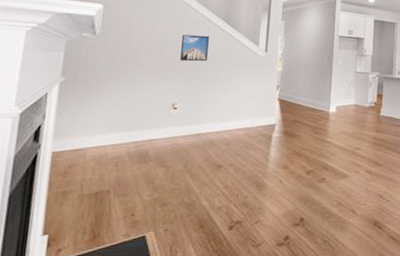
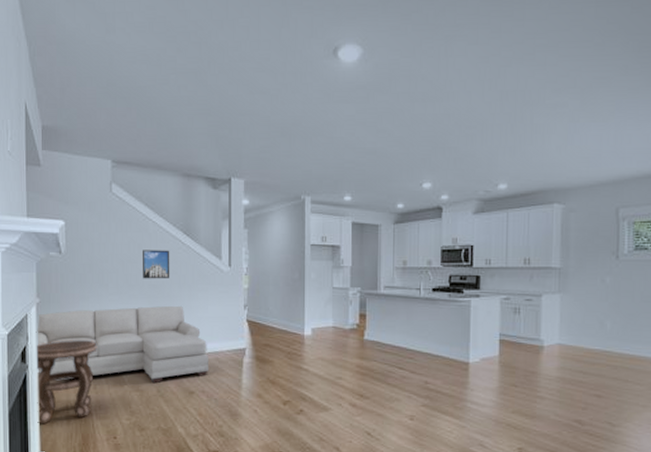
side table: none [43,118,124,205] -> present [36,340,97,423]
sofa: none [51,86,239,159] -> present [36,305,210,384]

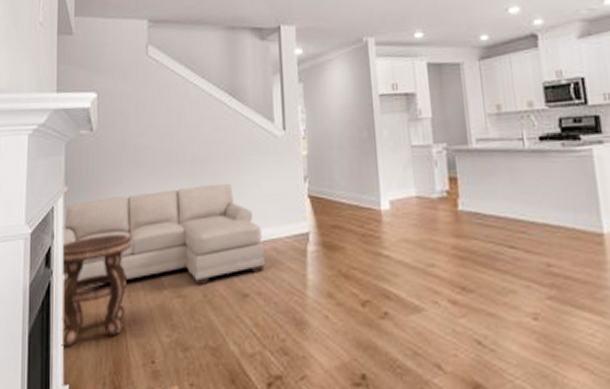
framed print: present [143,250,170,279] -> none [183,116,215,154]

